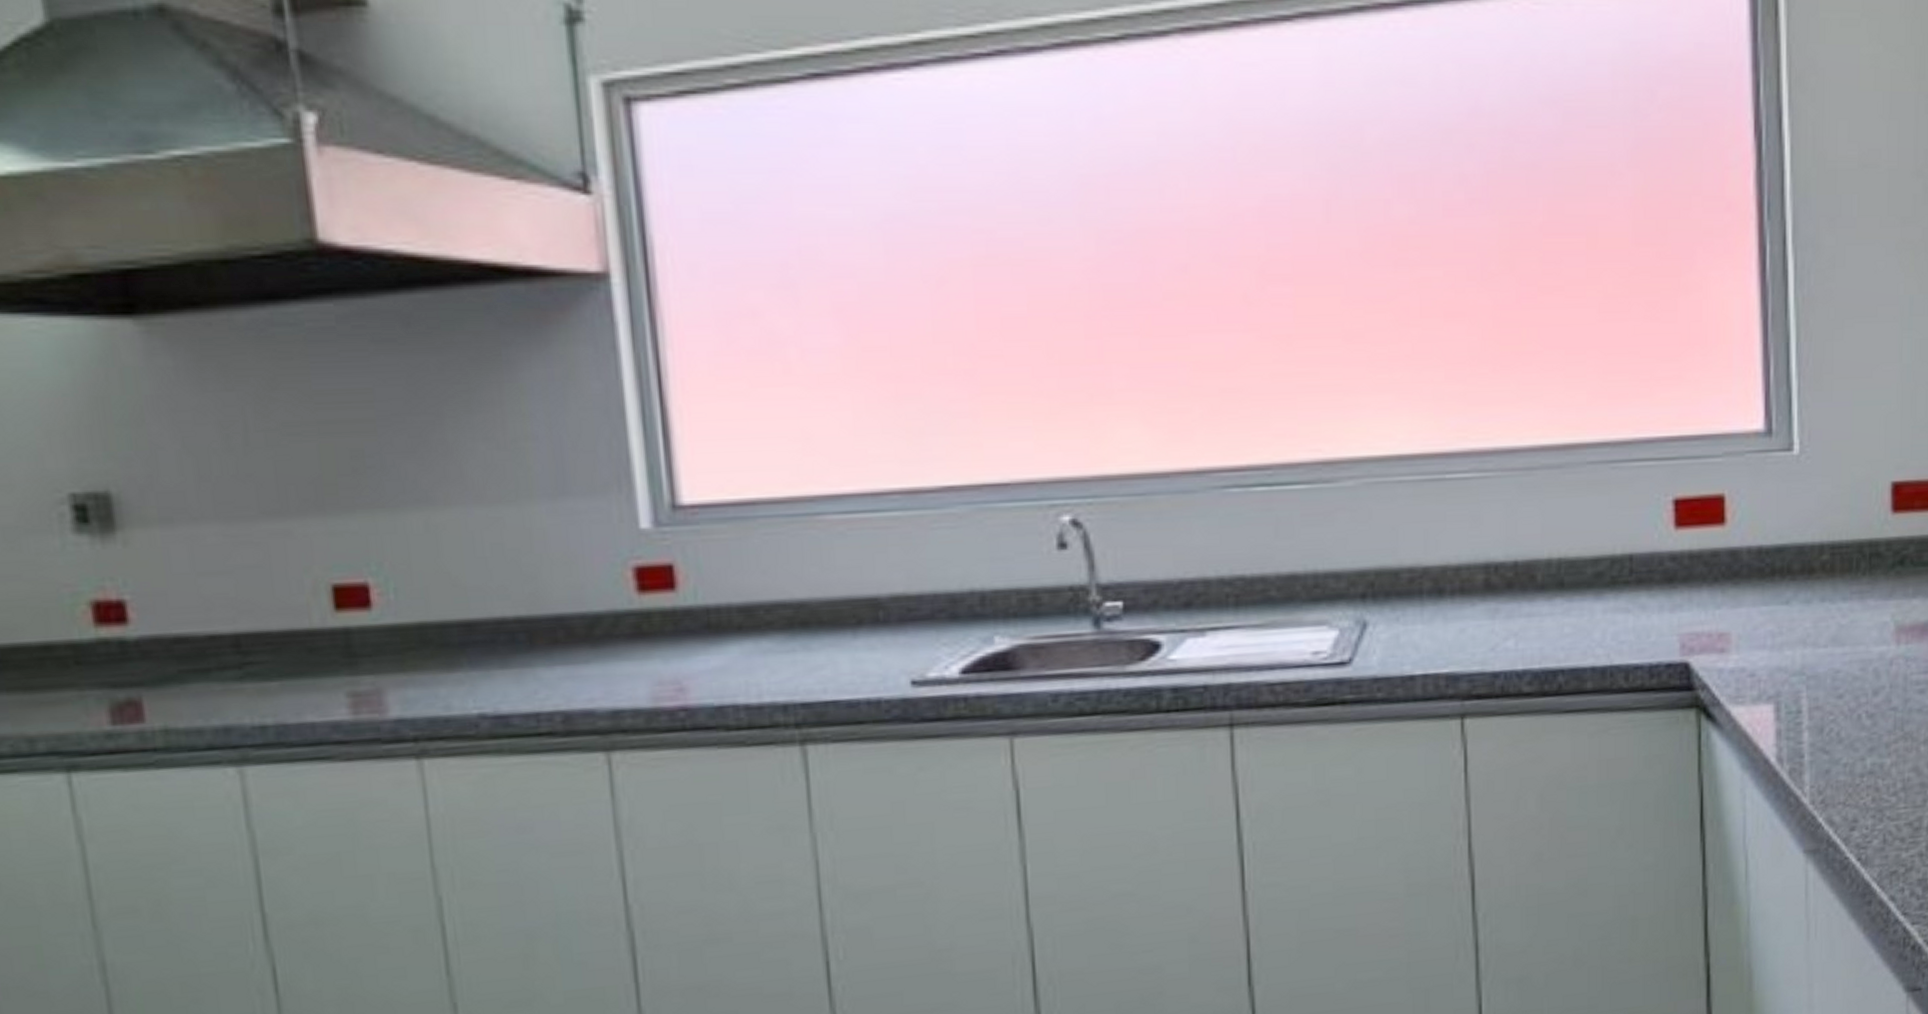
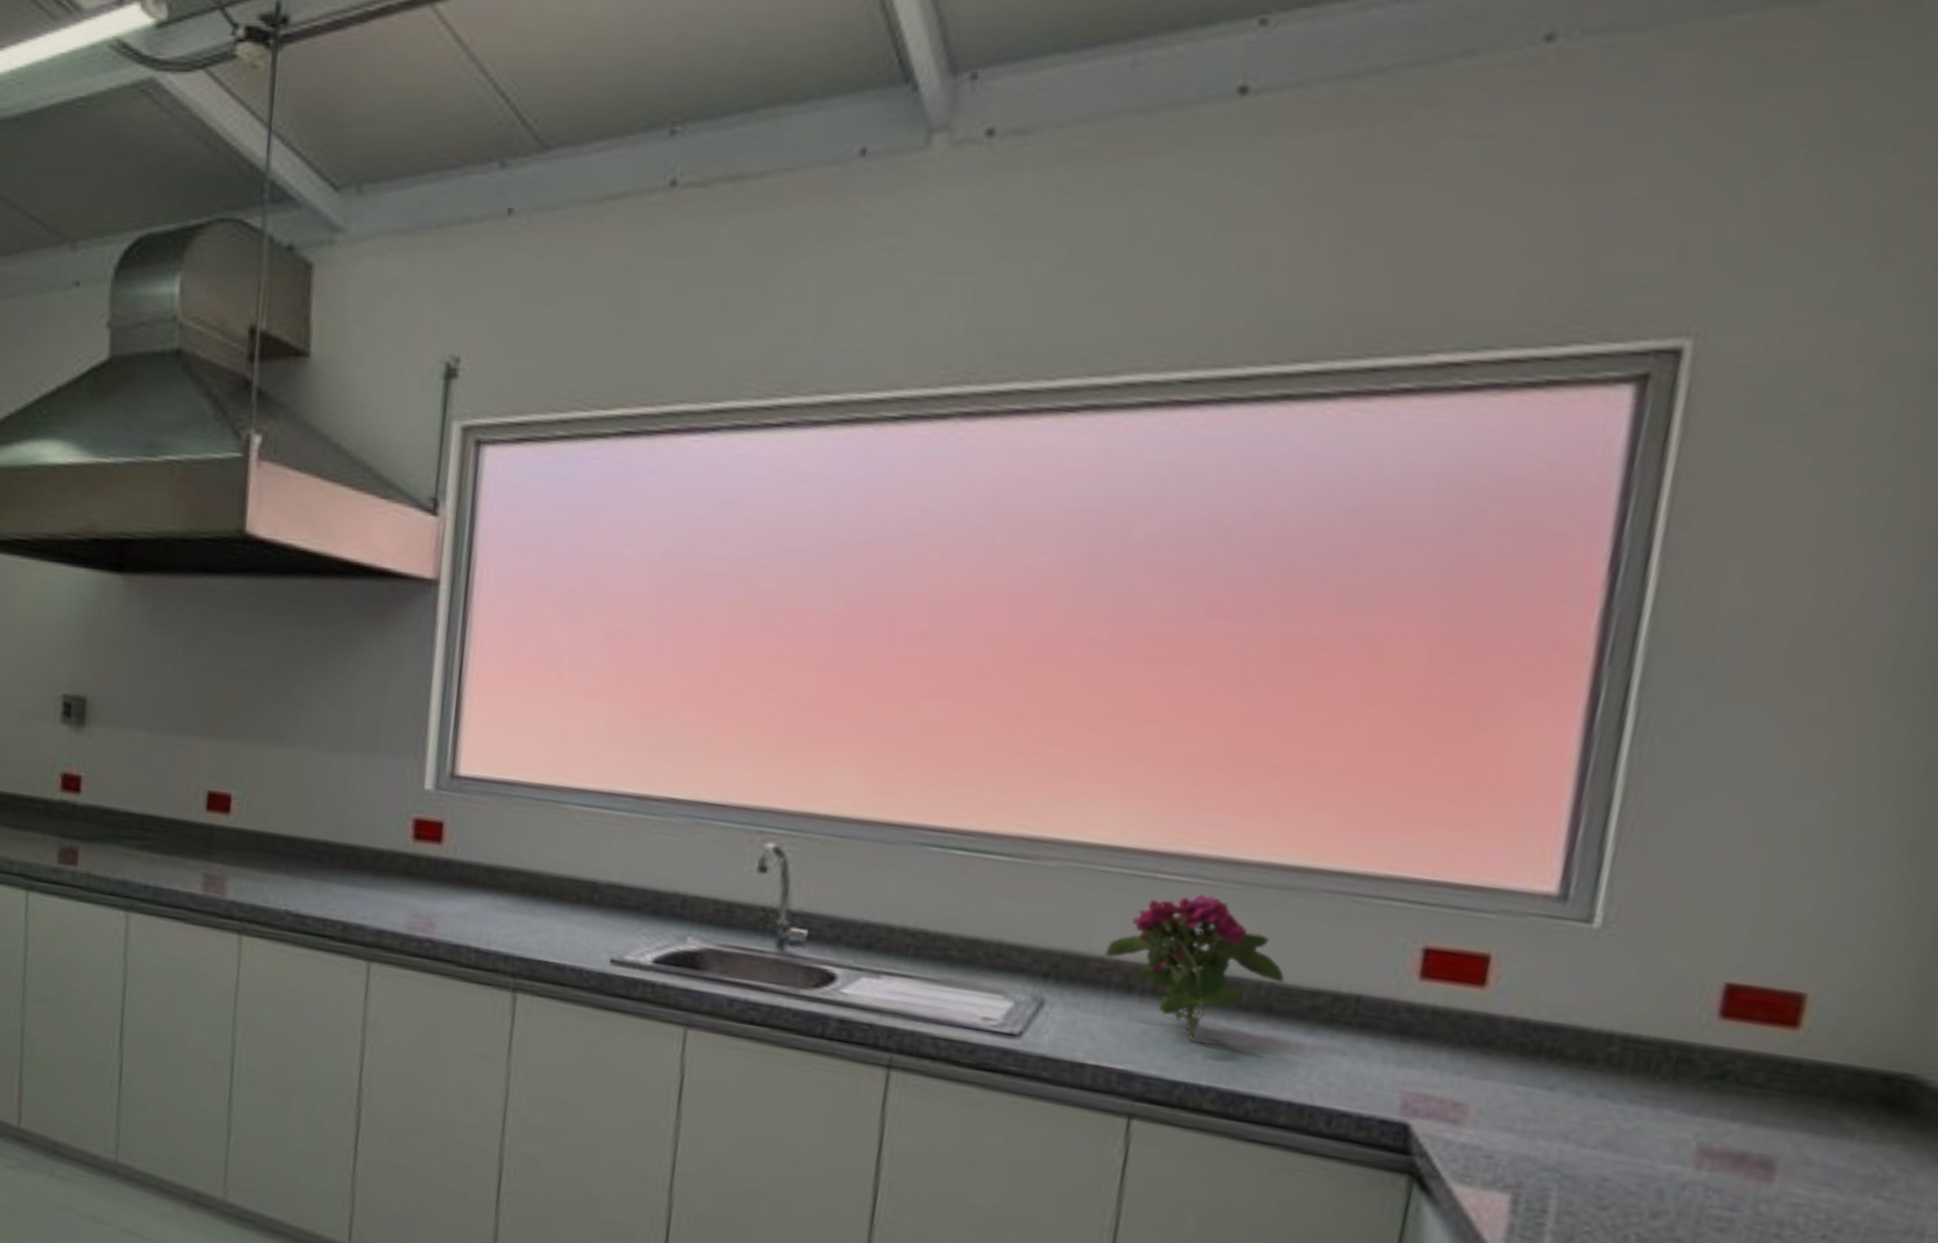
flower: none [1413,486,1570,630] -> present [1104,894,1285,1041]

